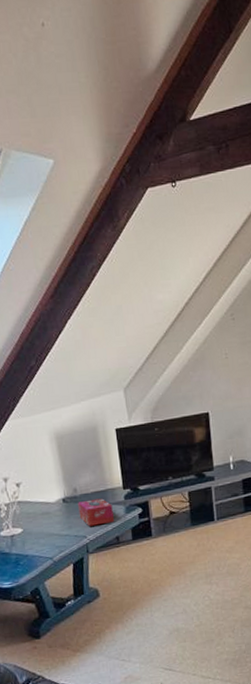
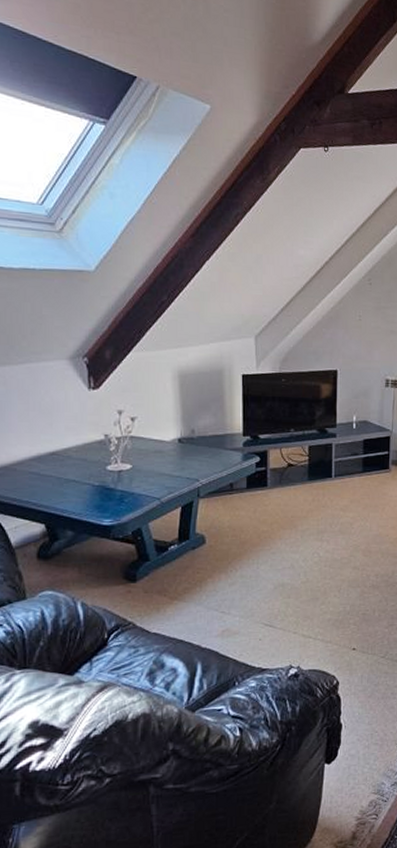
tissue box: present [78,498,114,526] -> none [194,443,230,470]

